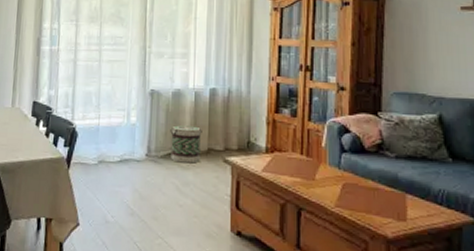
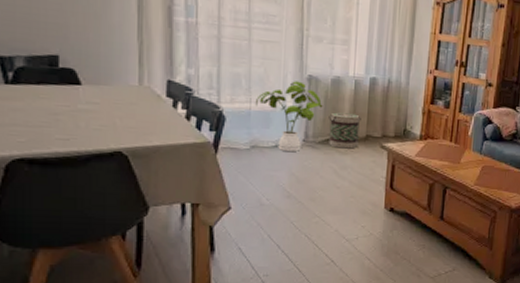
house plant: none [103,96,165,167] -> present [254,81,323,152]

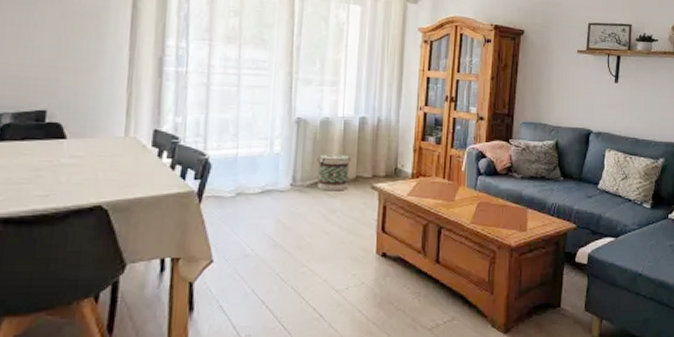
house plant: present [254,81,323,152] -> none [241,124,312,198]

